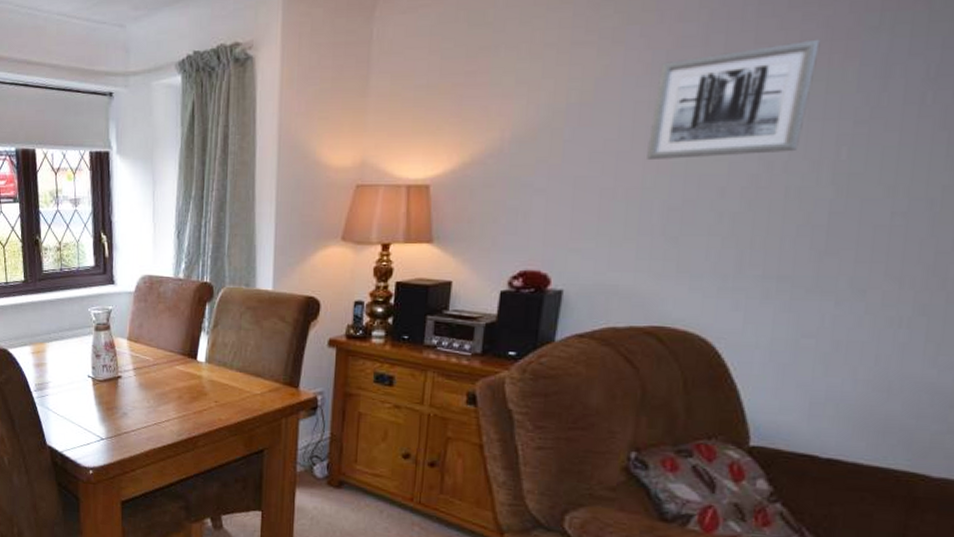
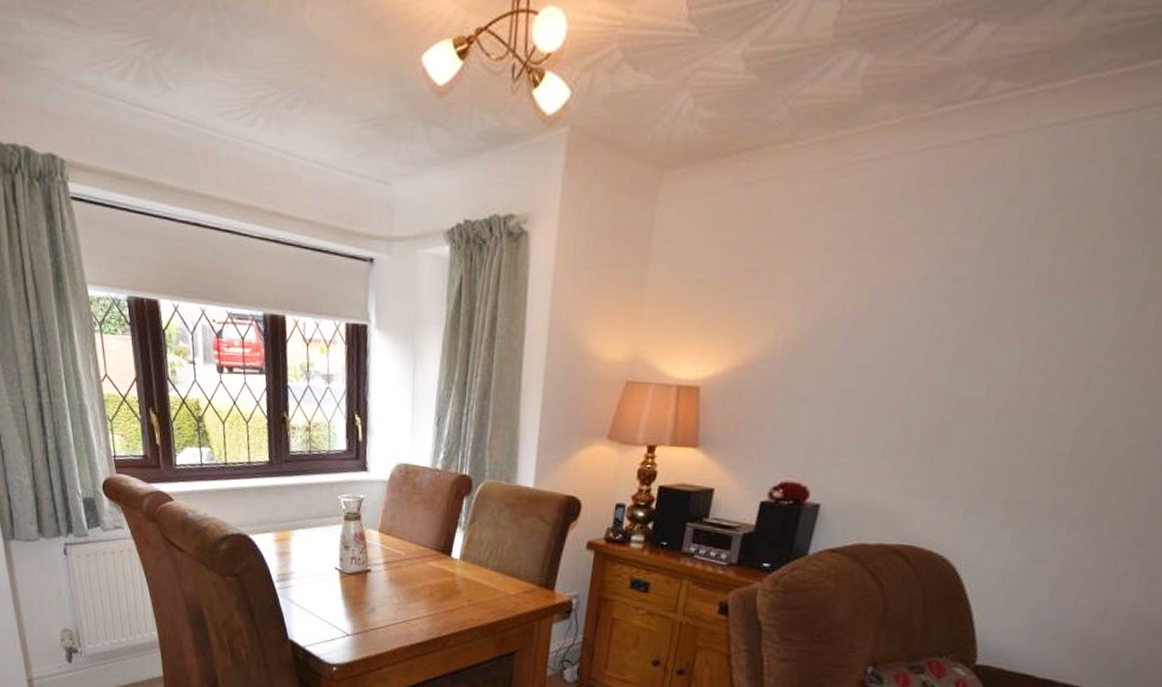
wall art: present [647,39,821,161] -> none [912,265,1086,379]

